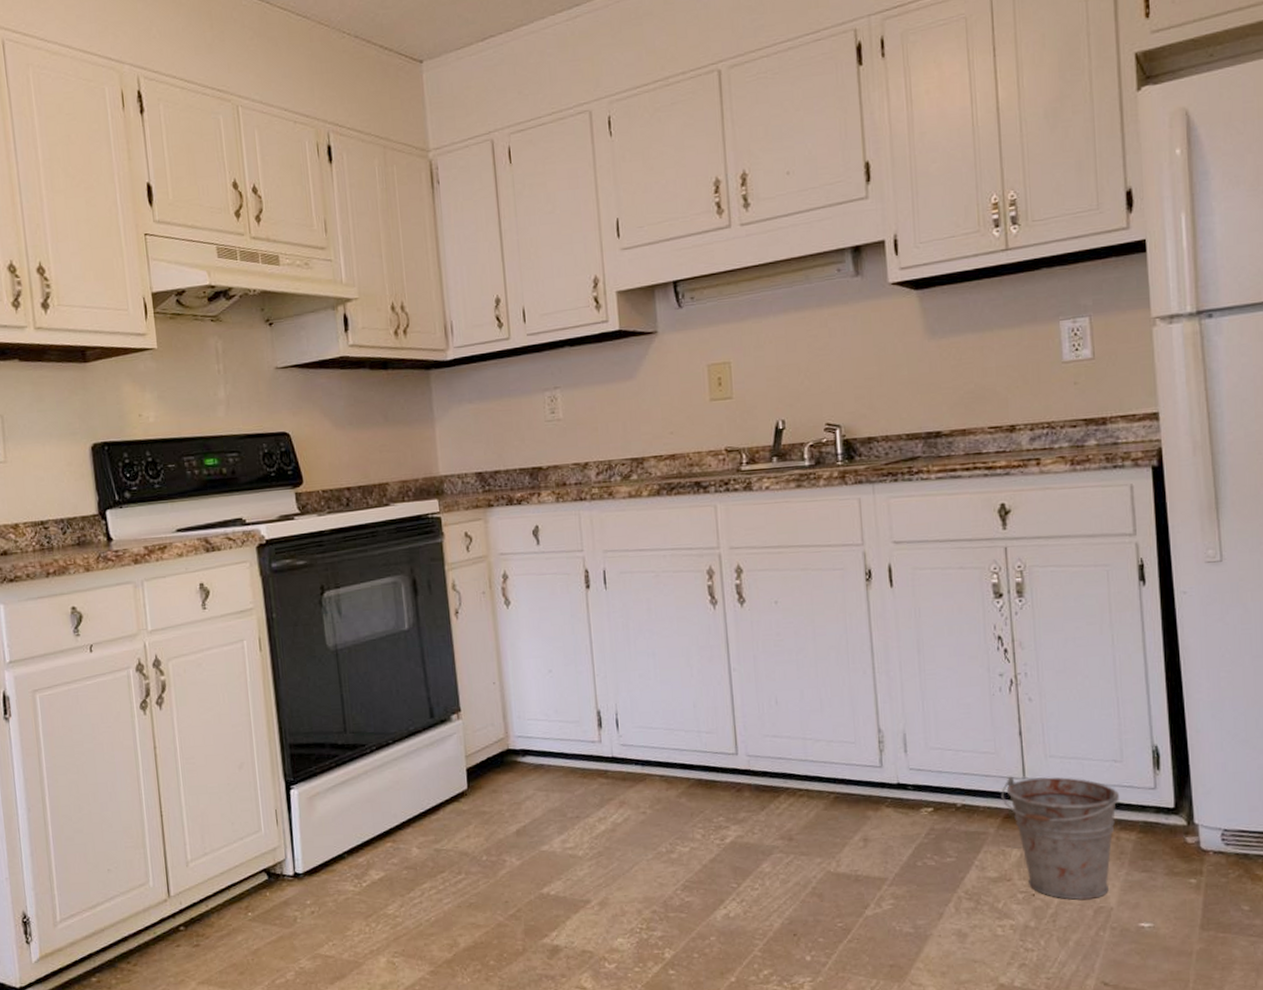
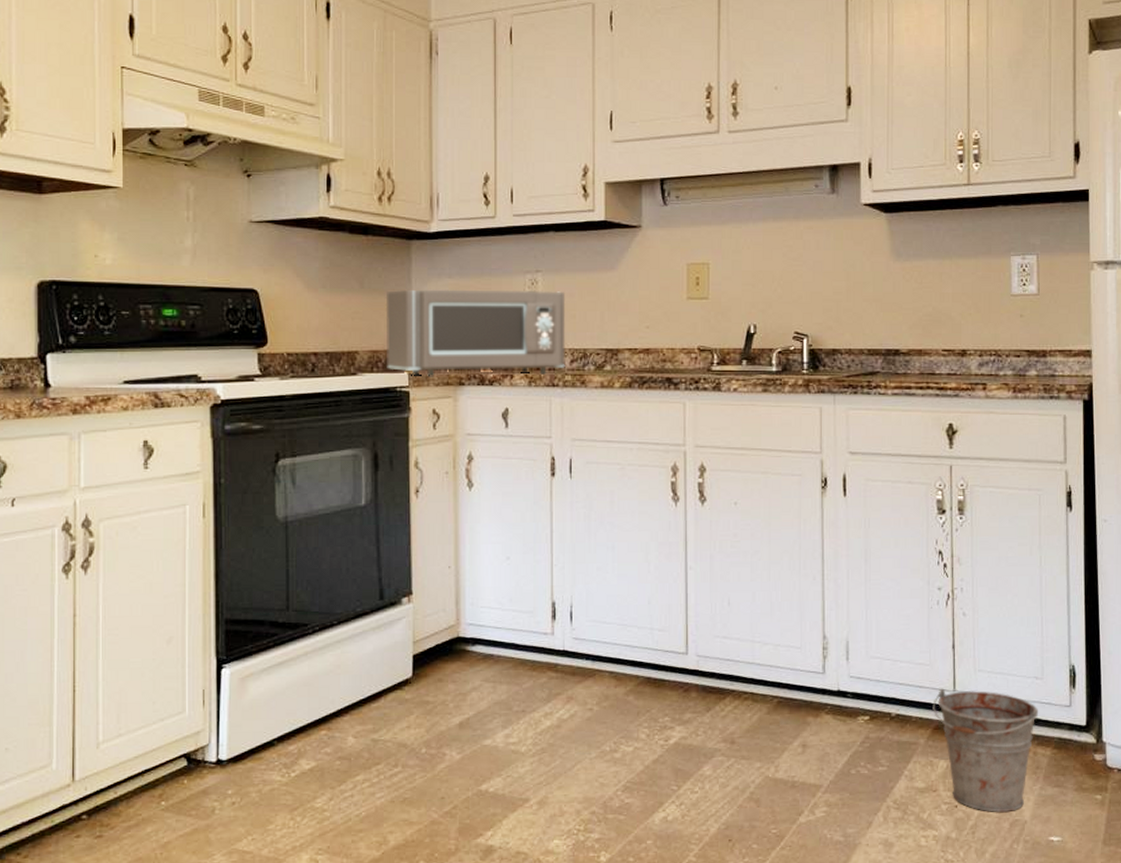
microwave: none [410,405,592,502] -> present [385,289,566,377]

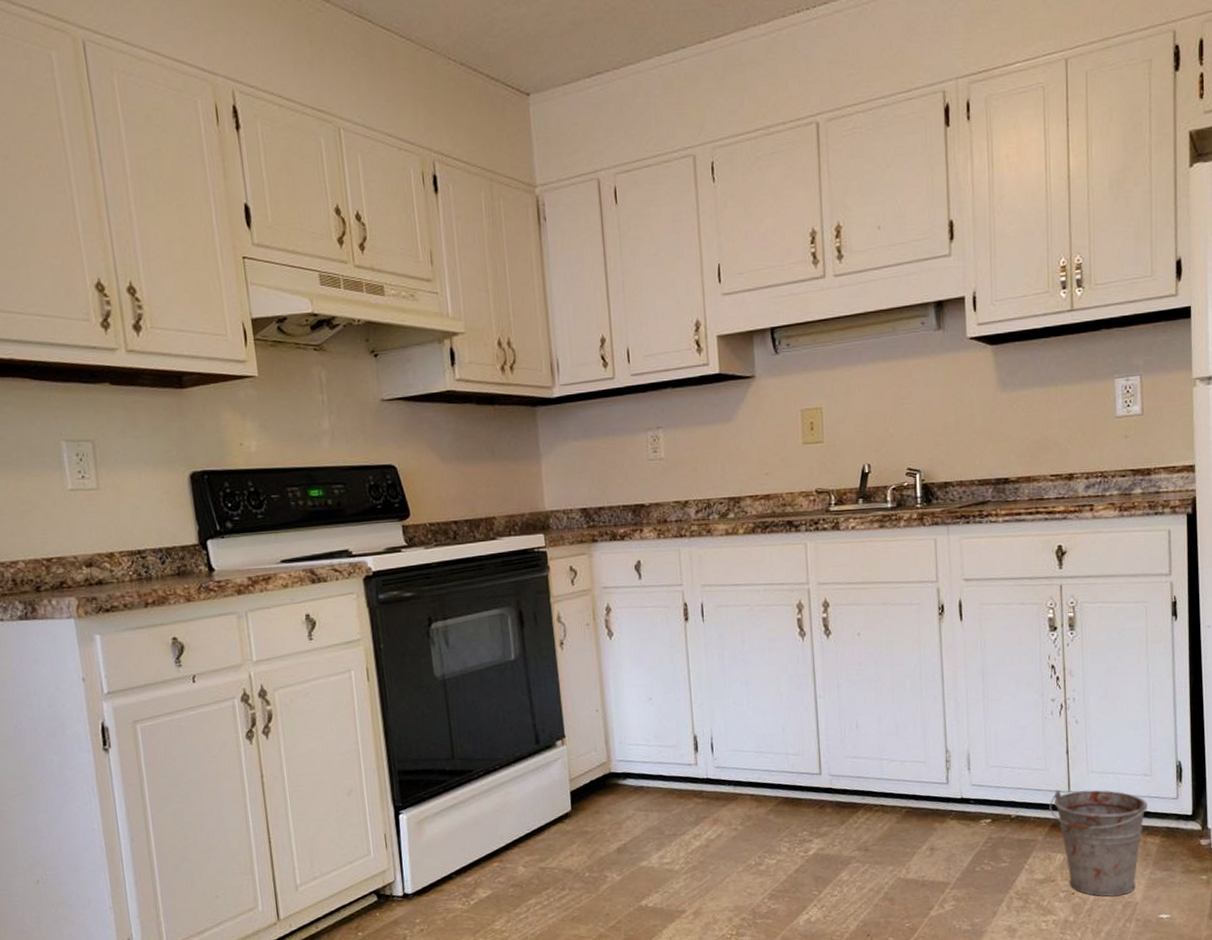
microwave: present [385,289,566,377] -> none [516,445,691,537]

